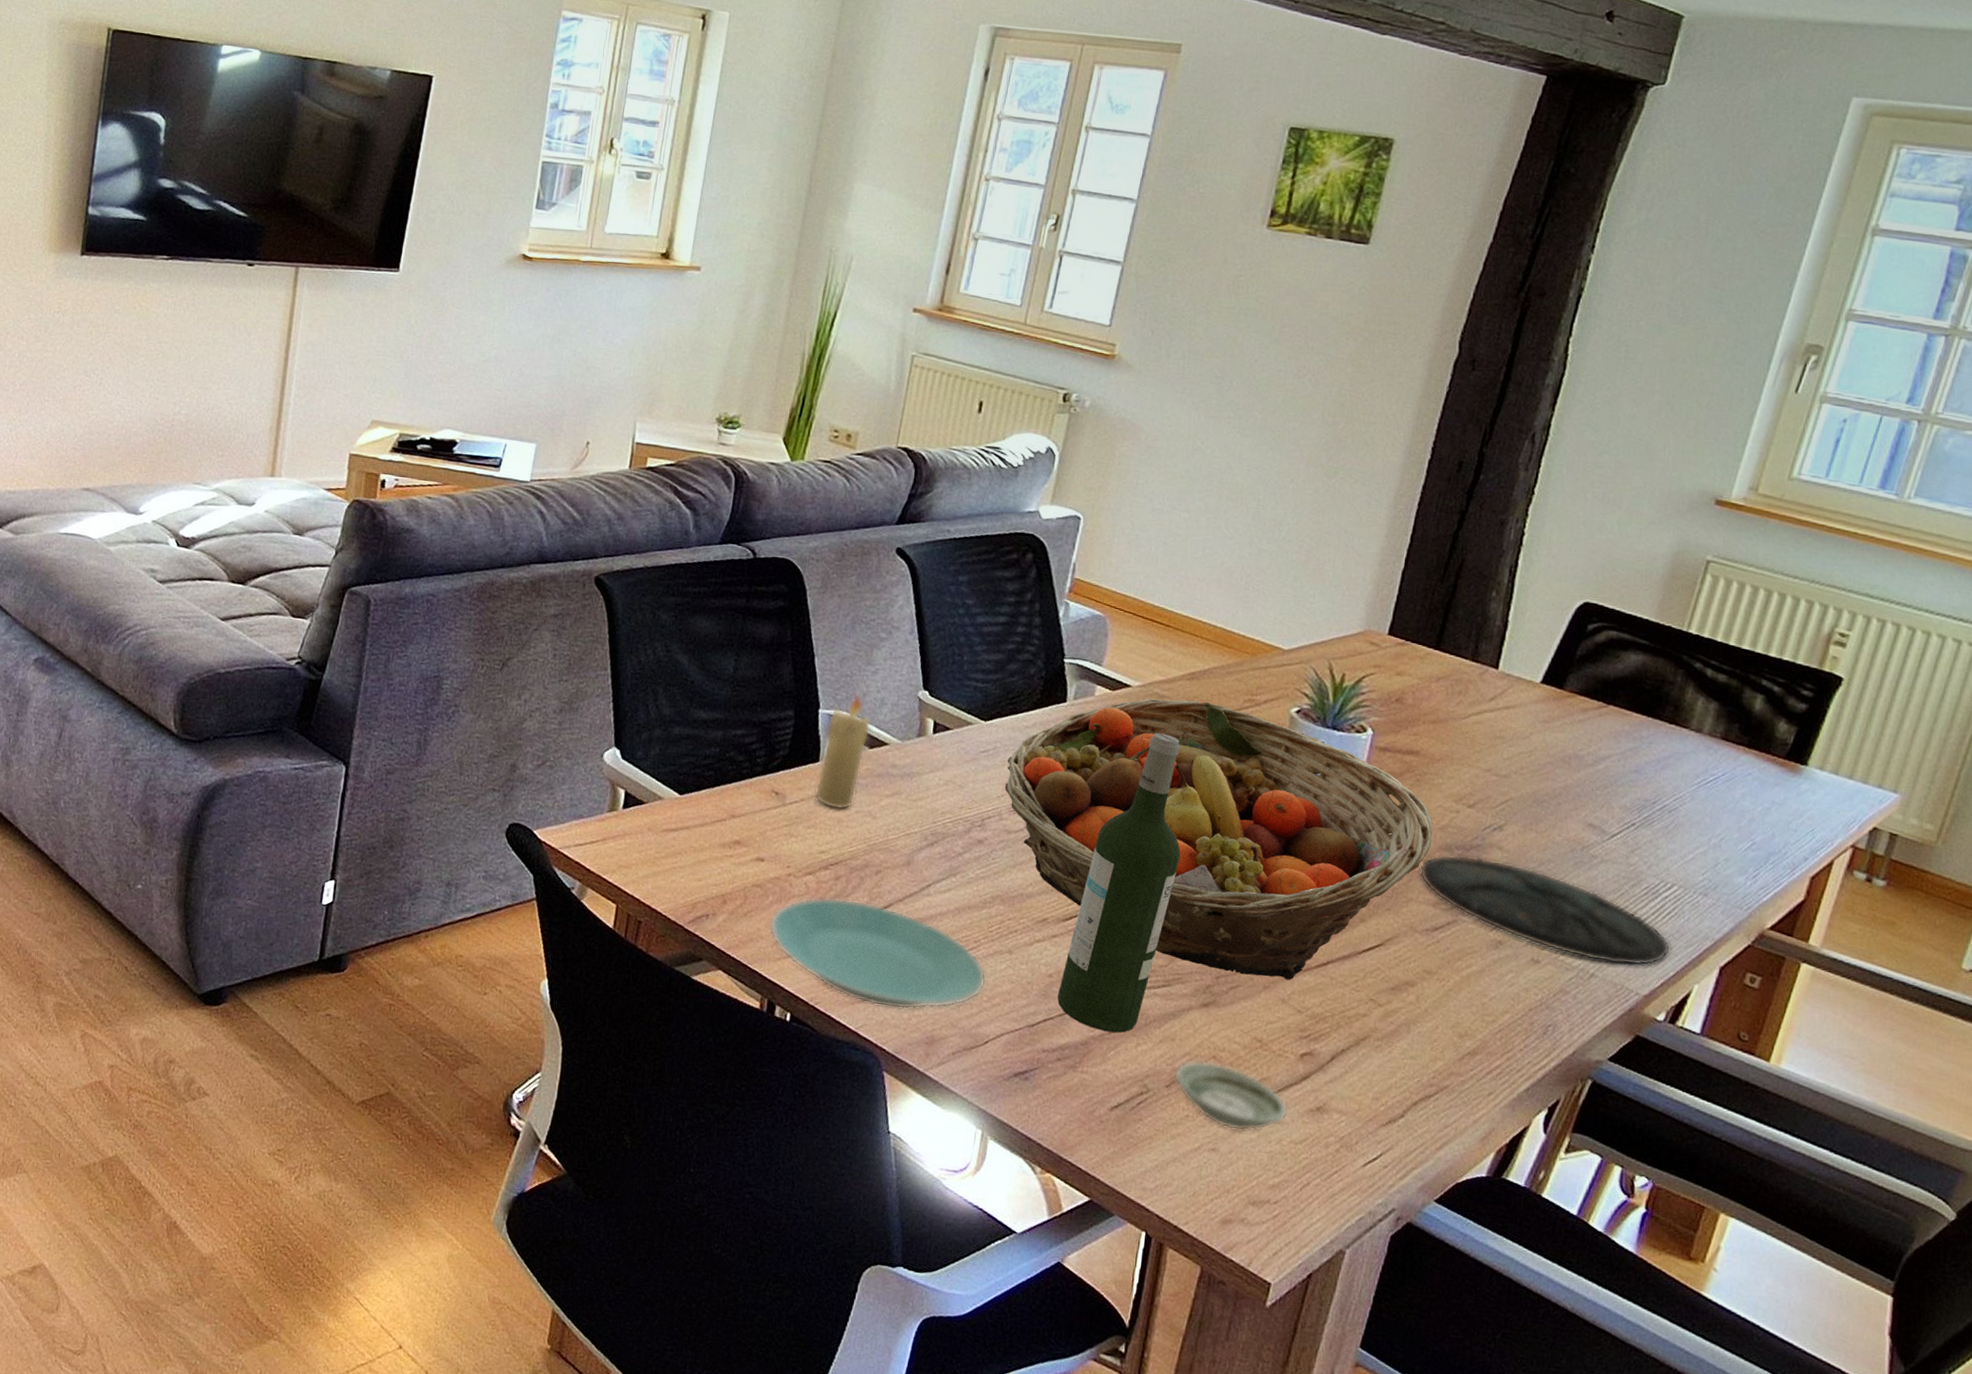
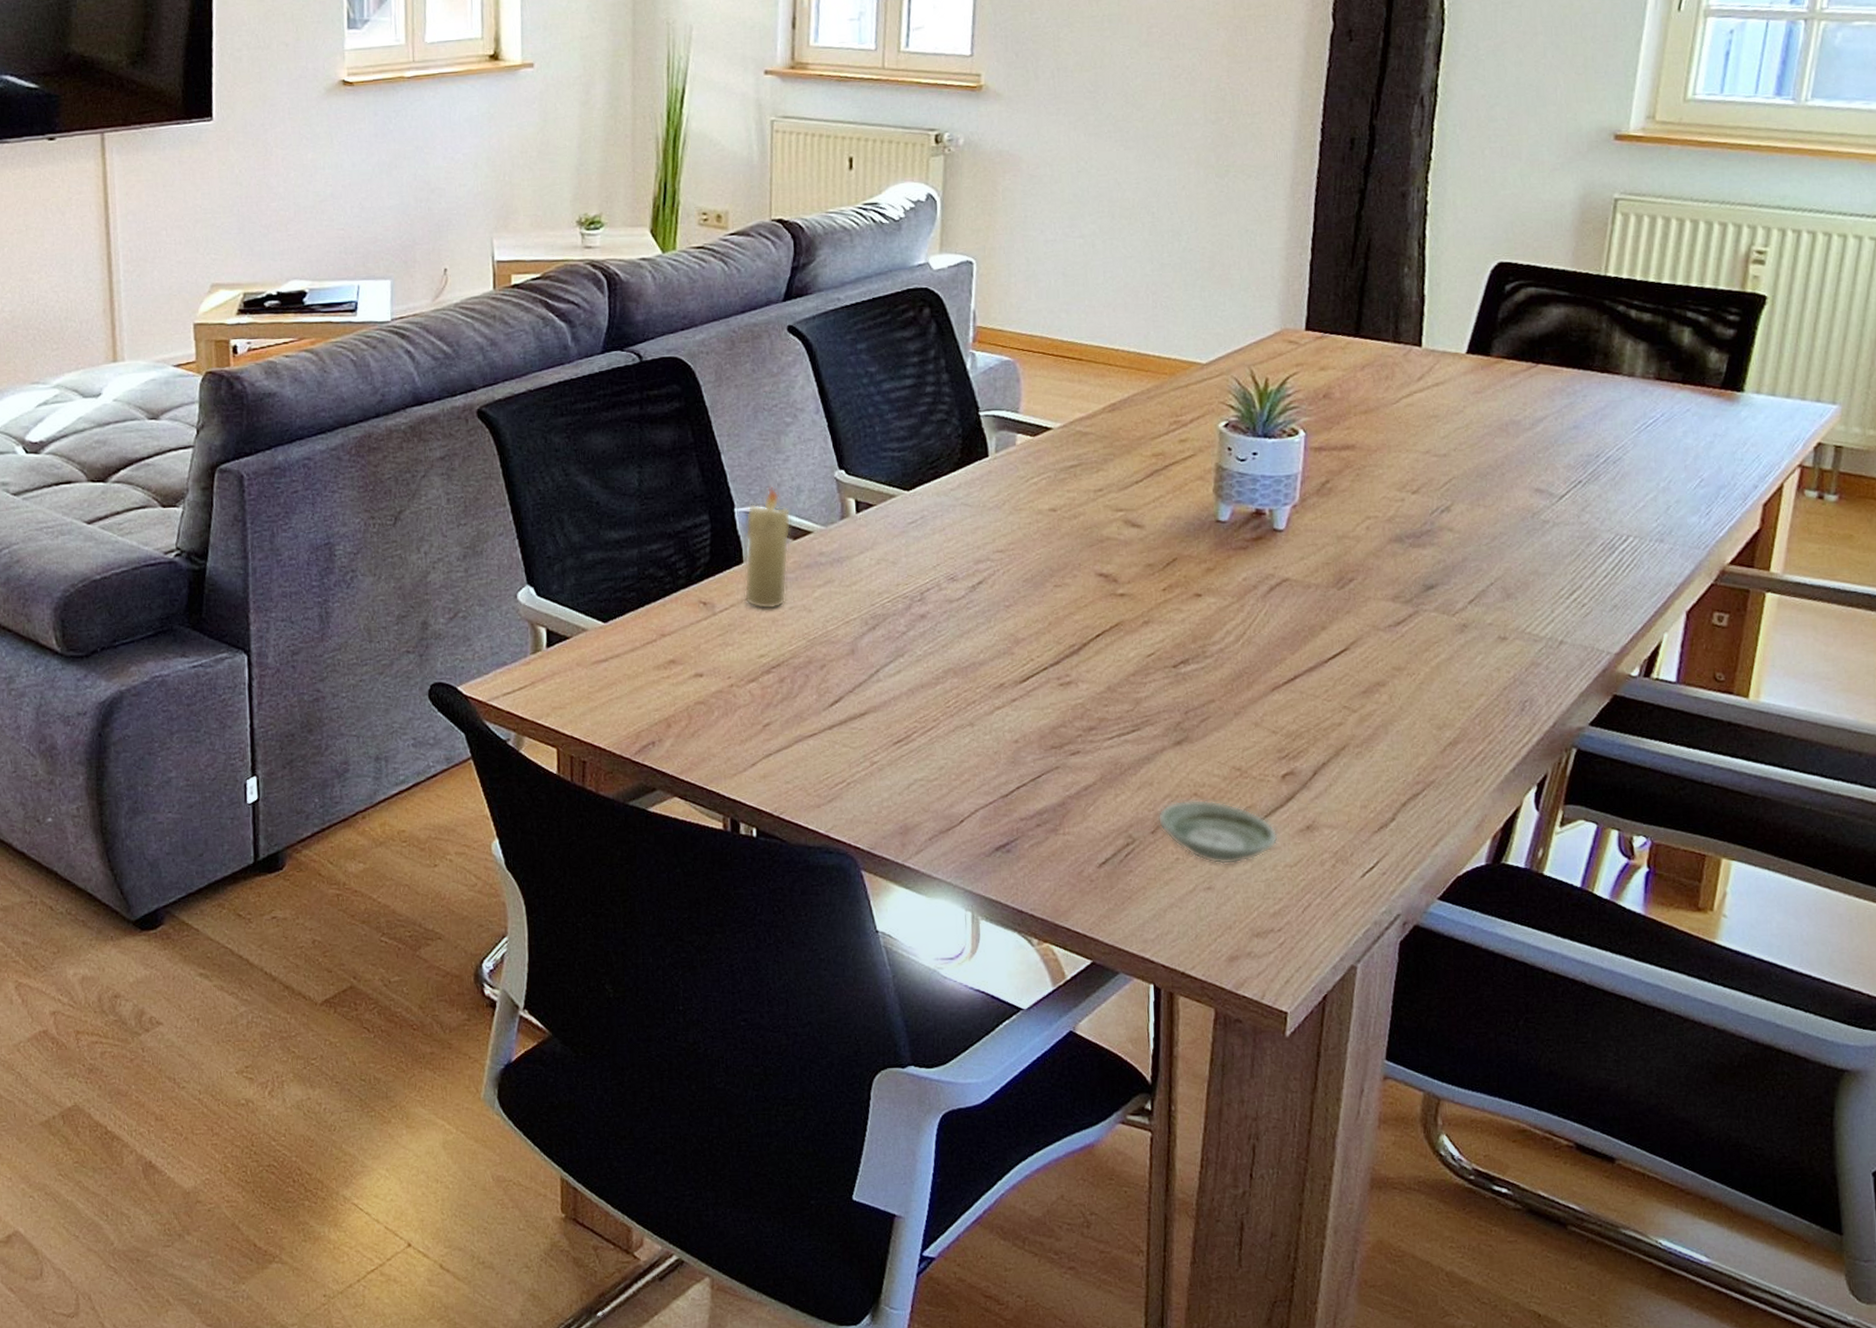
plate: present [769,897,986,1010] -> none [719,699,952,805]
fruit basket: present [1004,698,1433,981] -> none [937,431,1381,705]
wine bottle: present [1057,733,1181,1033] -> none [1027,472,1130,789]
plate: present [1419,854,1671,966] -> none [1373,542,1636,628]

